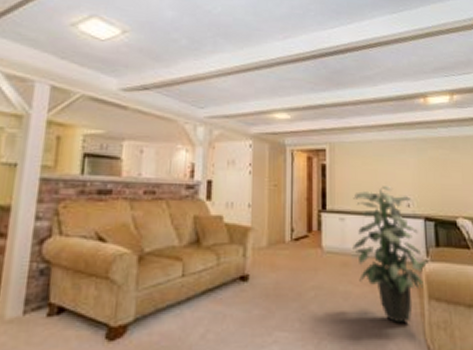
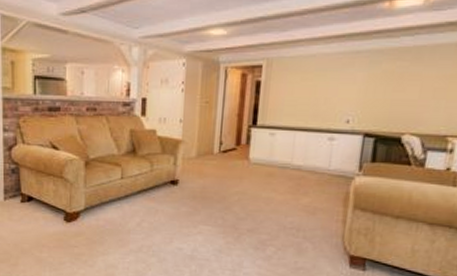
indoor plant: present [352,186,428,324] -> none [280,102,360,228]

